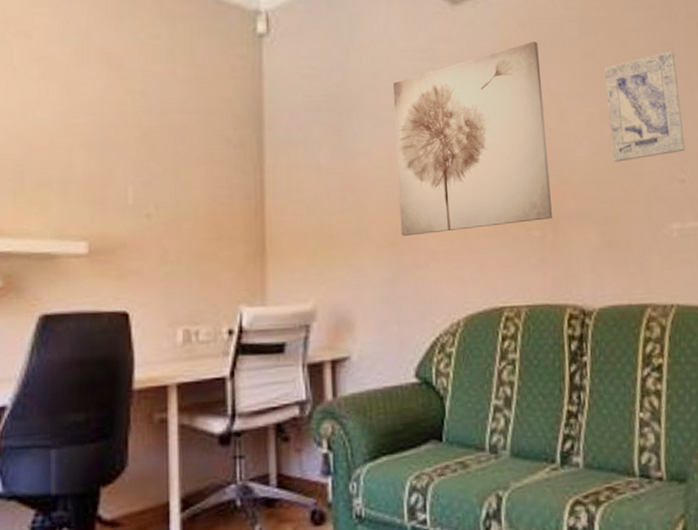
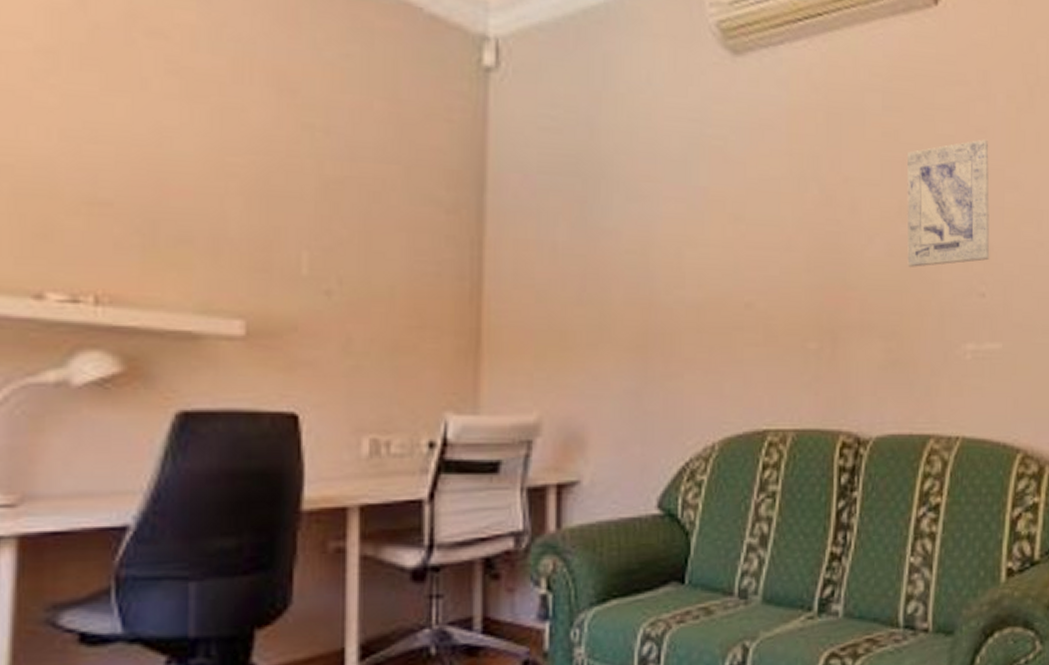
wall art: present [392,41,553,236] -> none [651,111,833,339]

